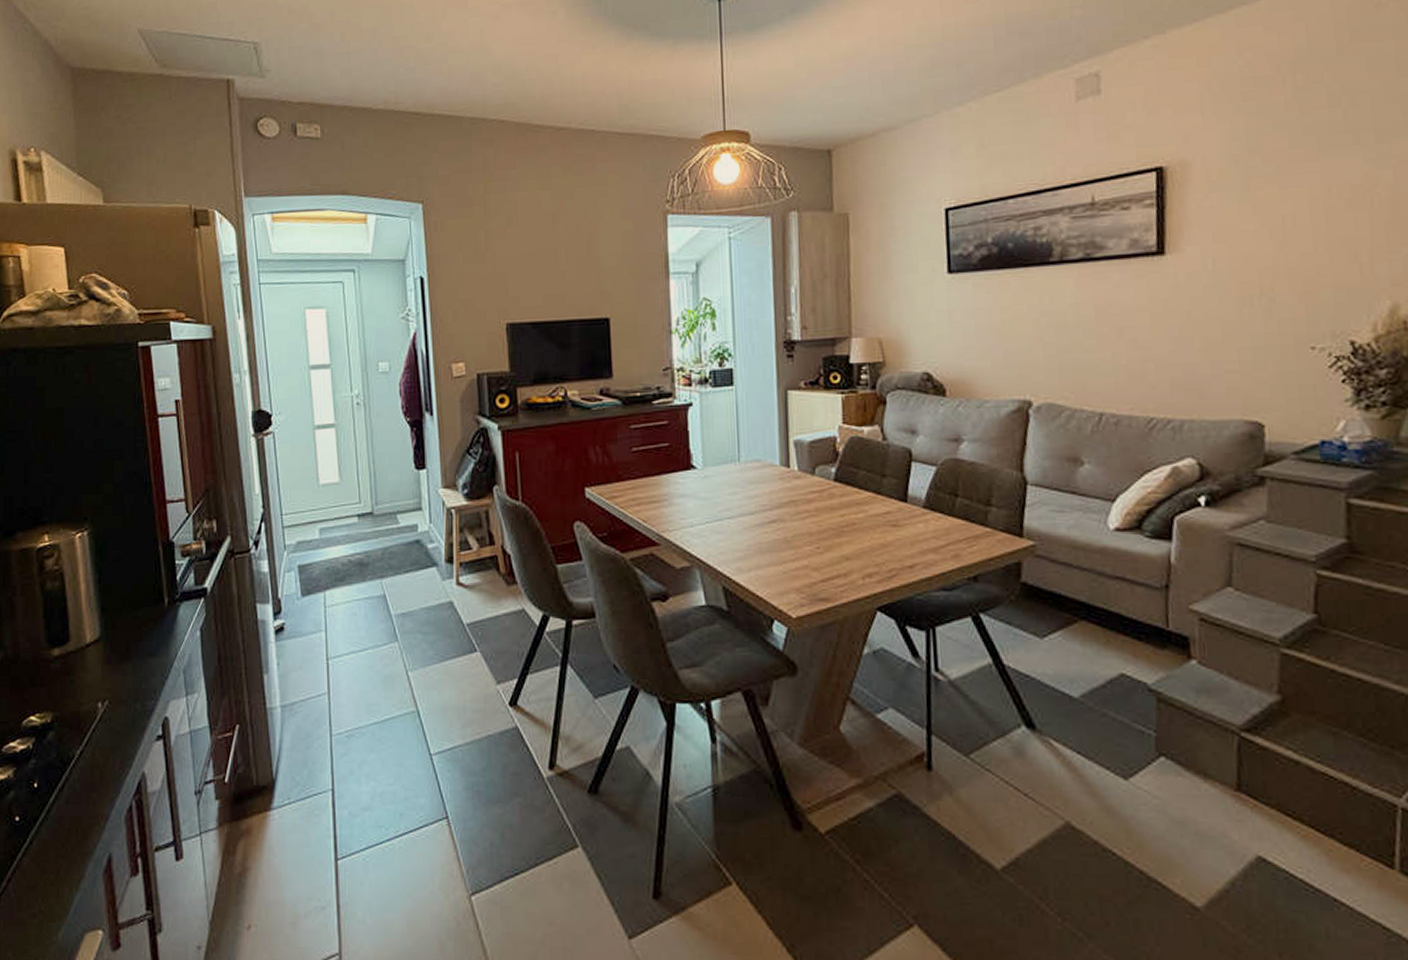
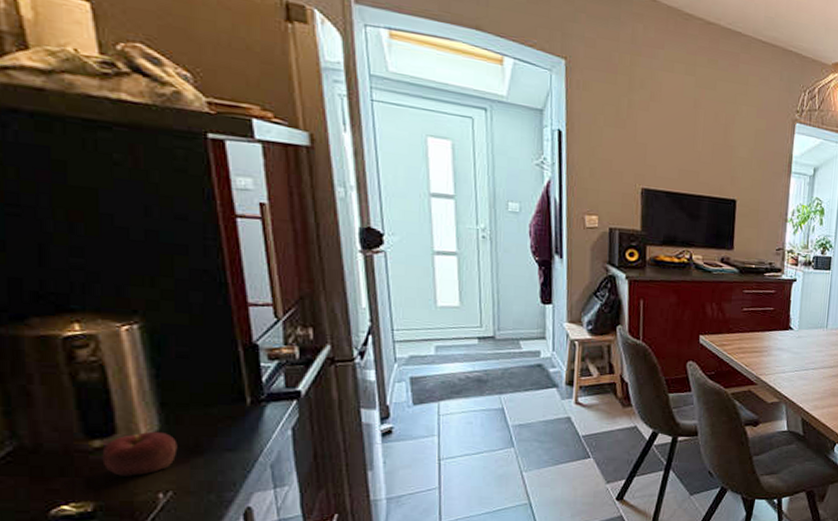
apple: none [59,637,113,685] -> present [102,431,178,476]

